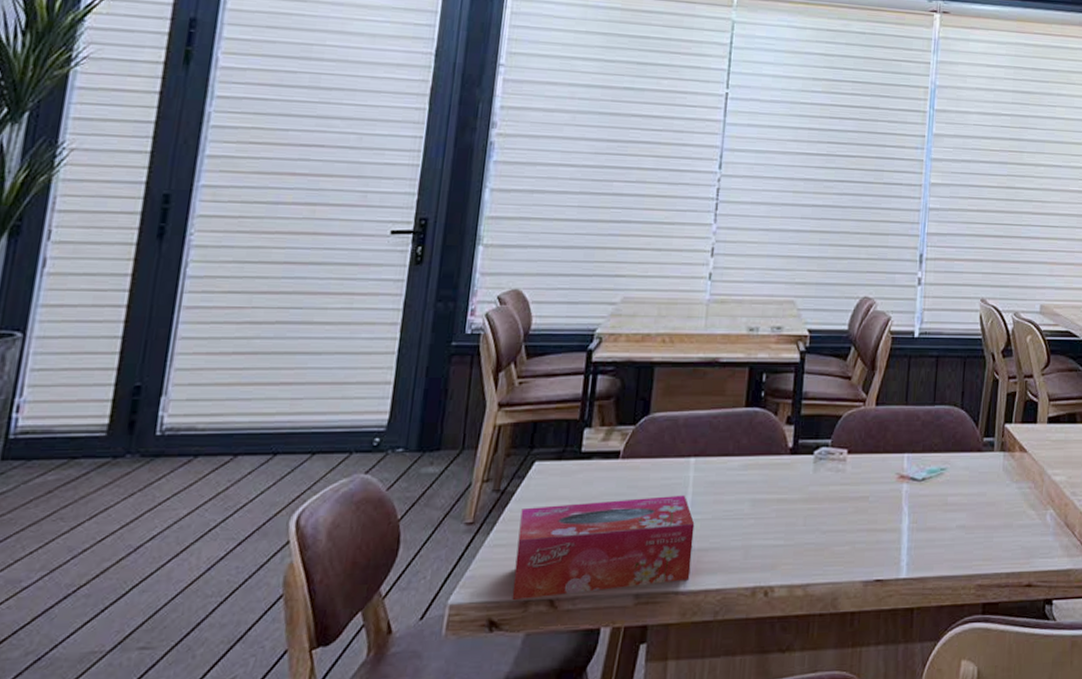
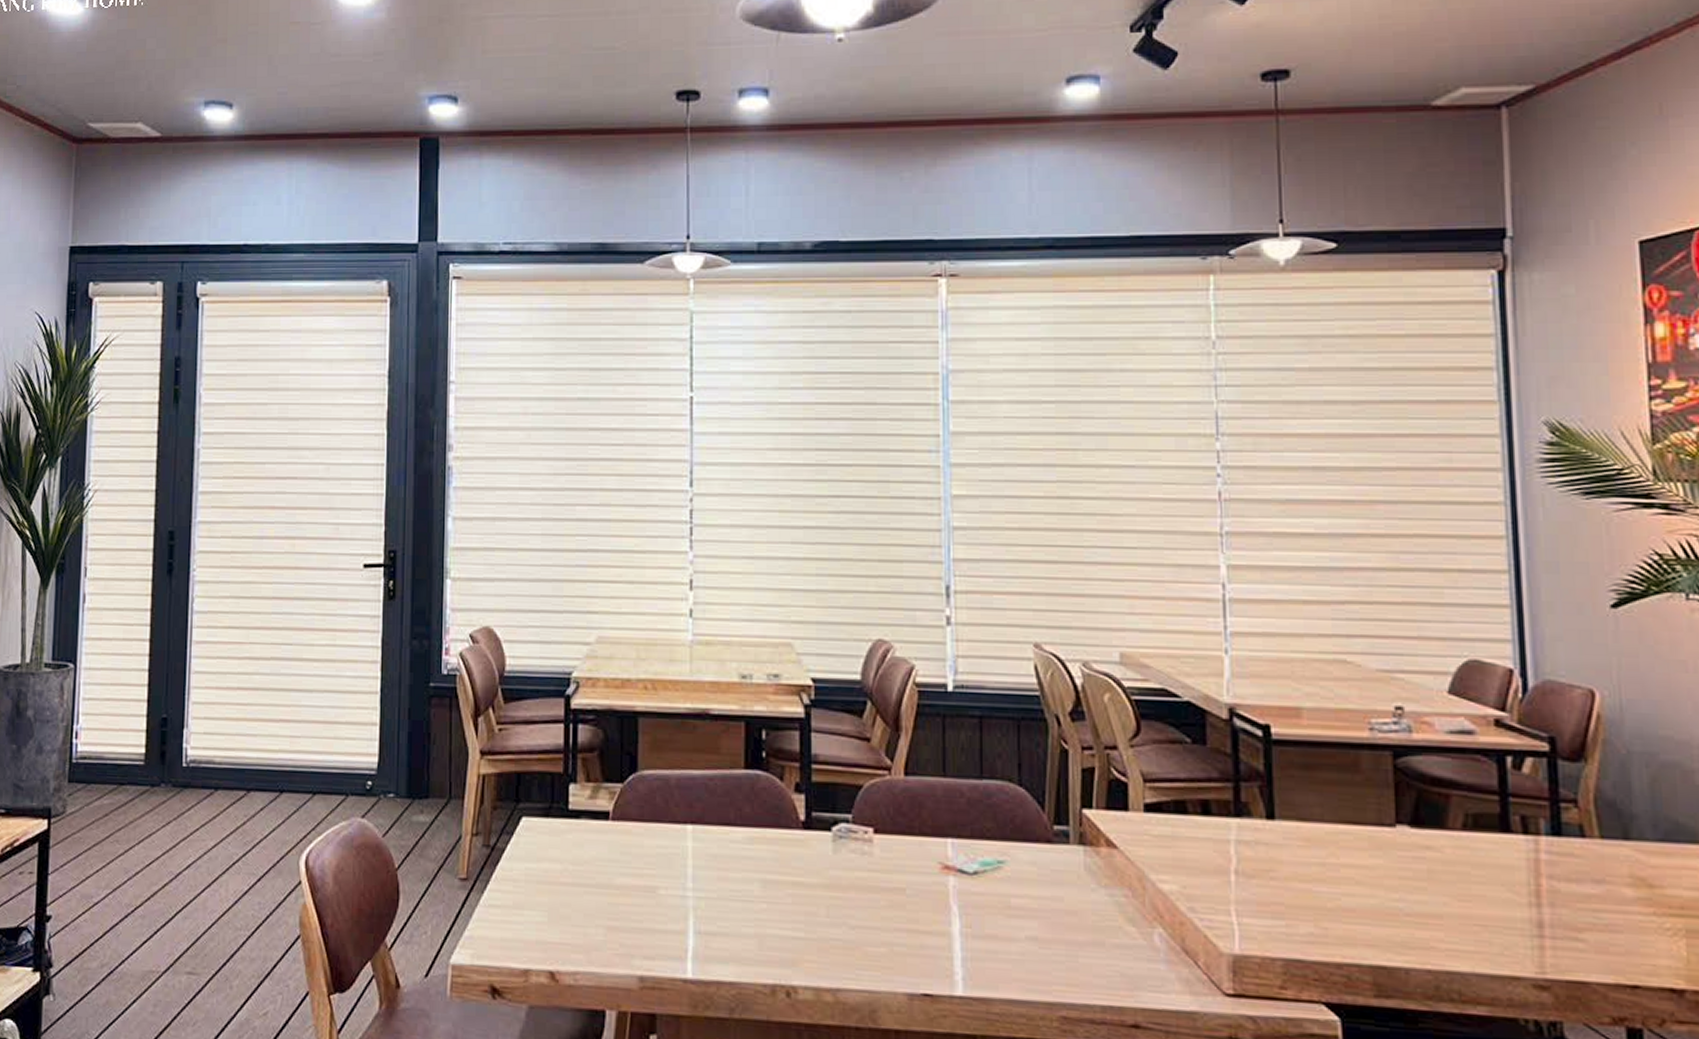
tissue box: present [512,495,695,601] -> none [511,867,698,968]

